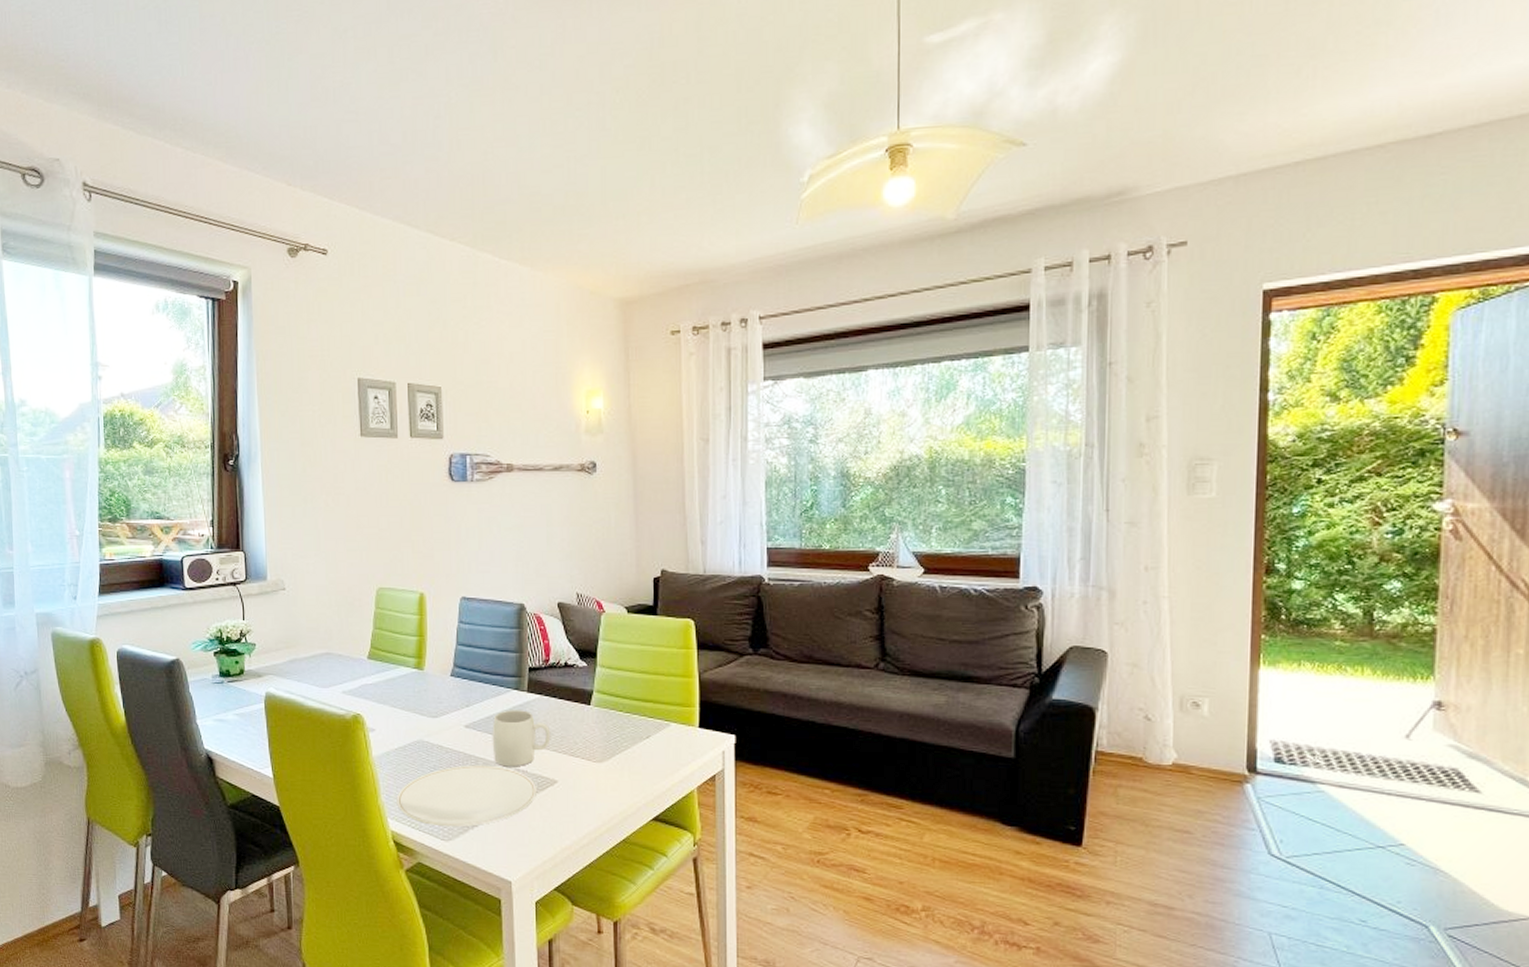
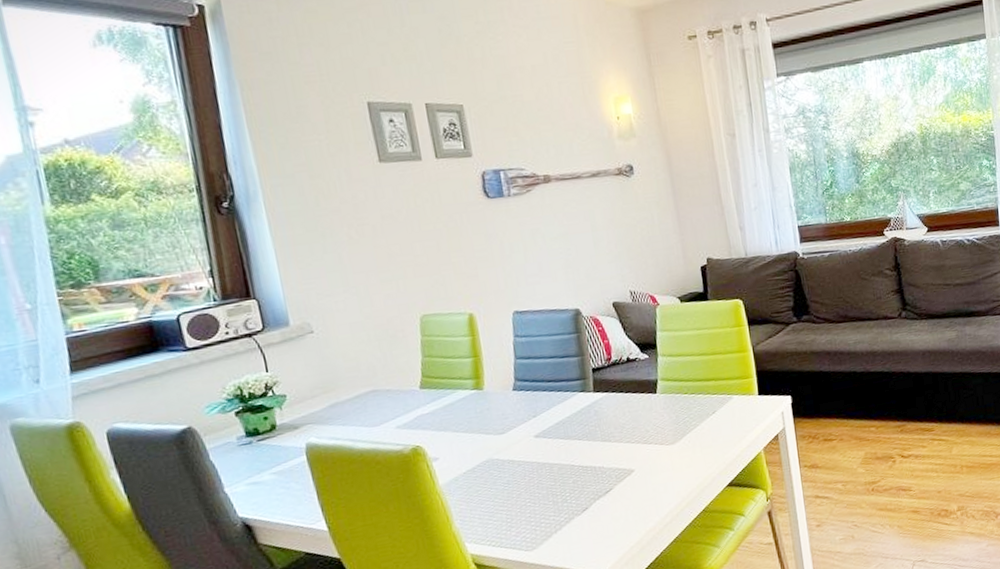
plate: present [396,764,536,828] -> none [471,467,616,540]
mug: present [492,710,551,767] -> none [562,409,623,467]

